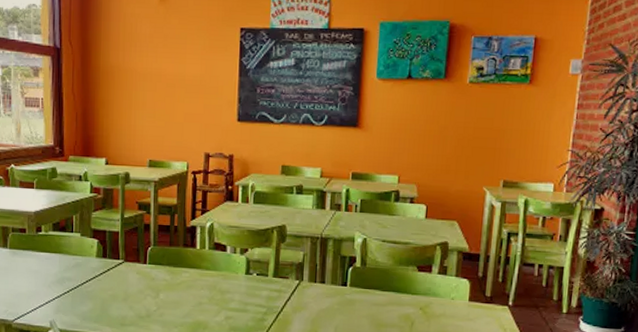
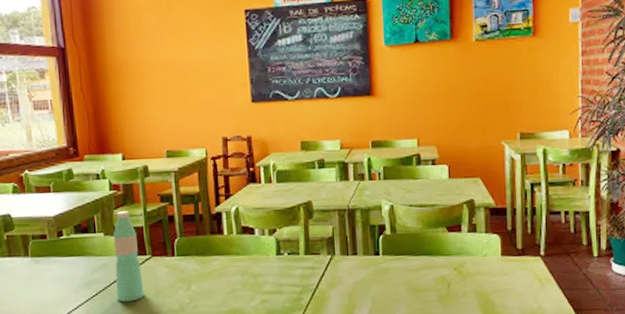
water bottle: none [87,214,114,303] -> present [113,211,144,302]

